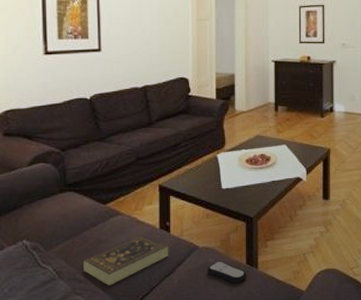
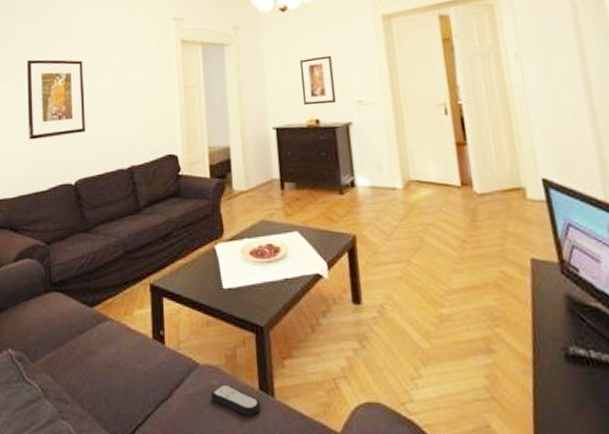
book: present [84,235,169,286] -> none [70,347,165,410]

